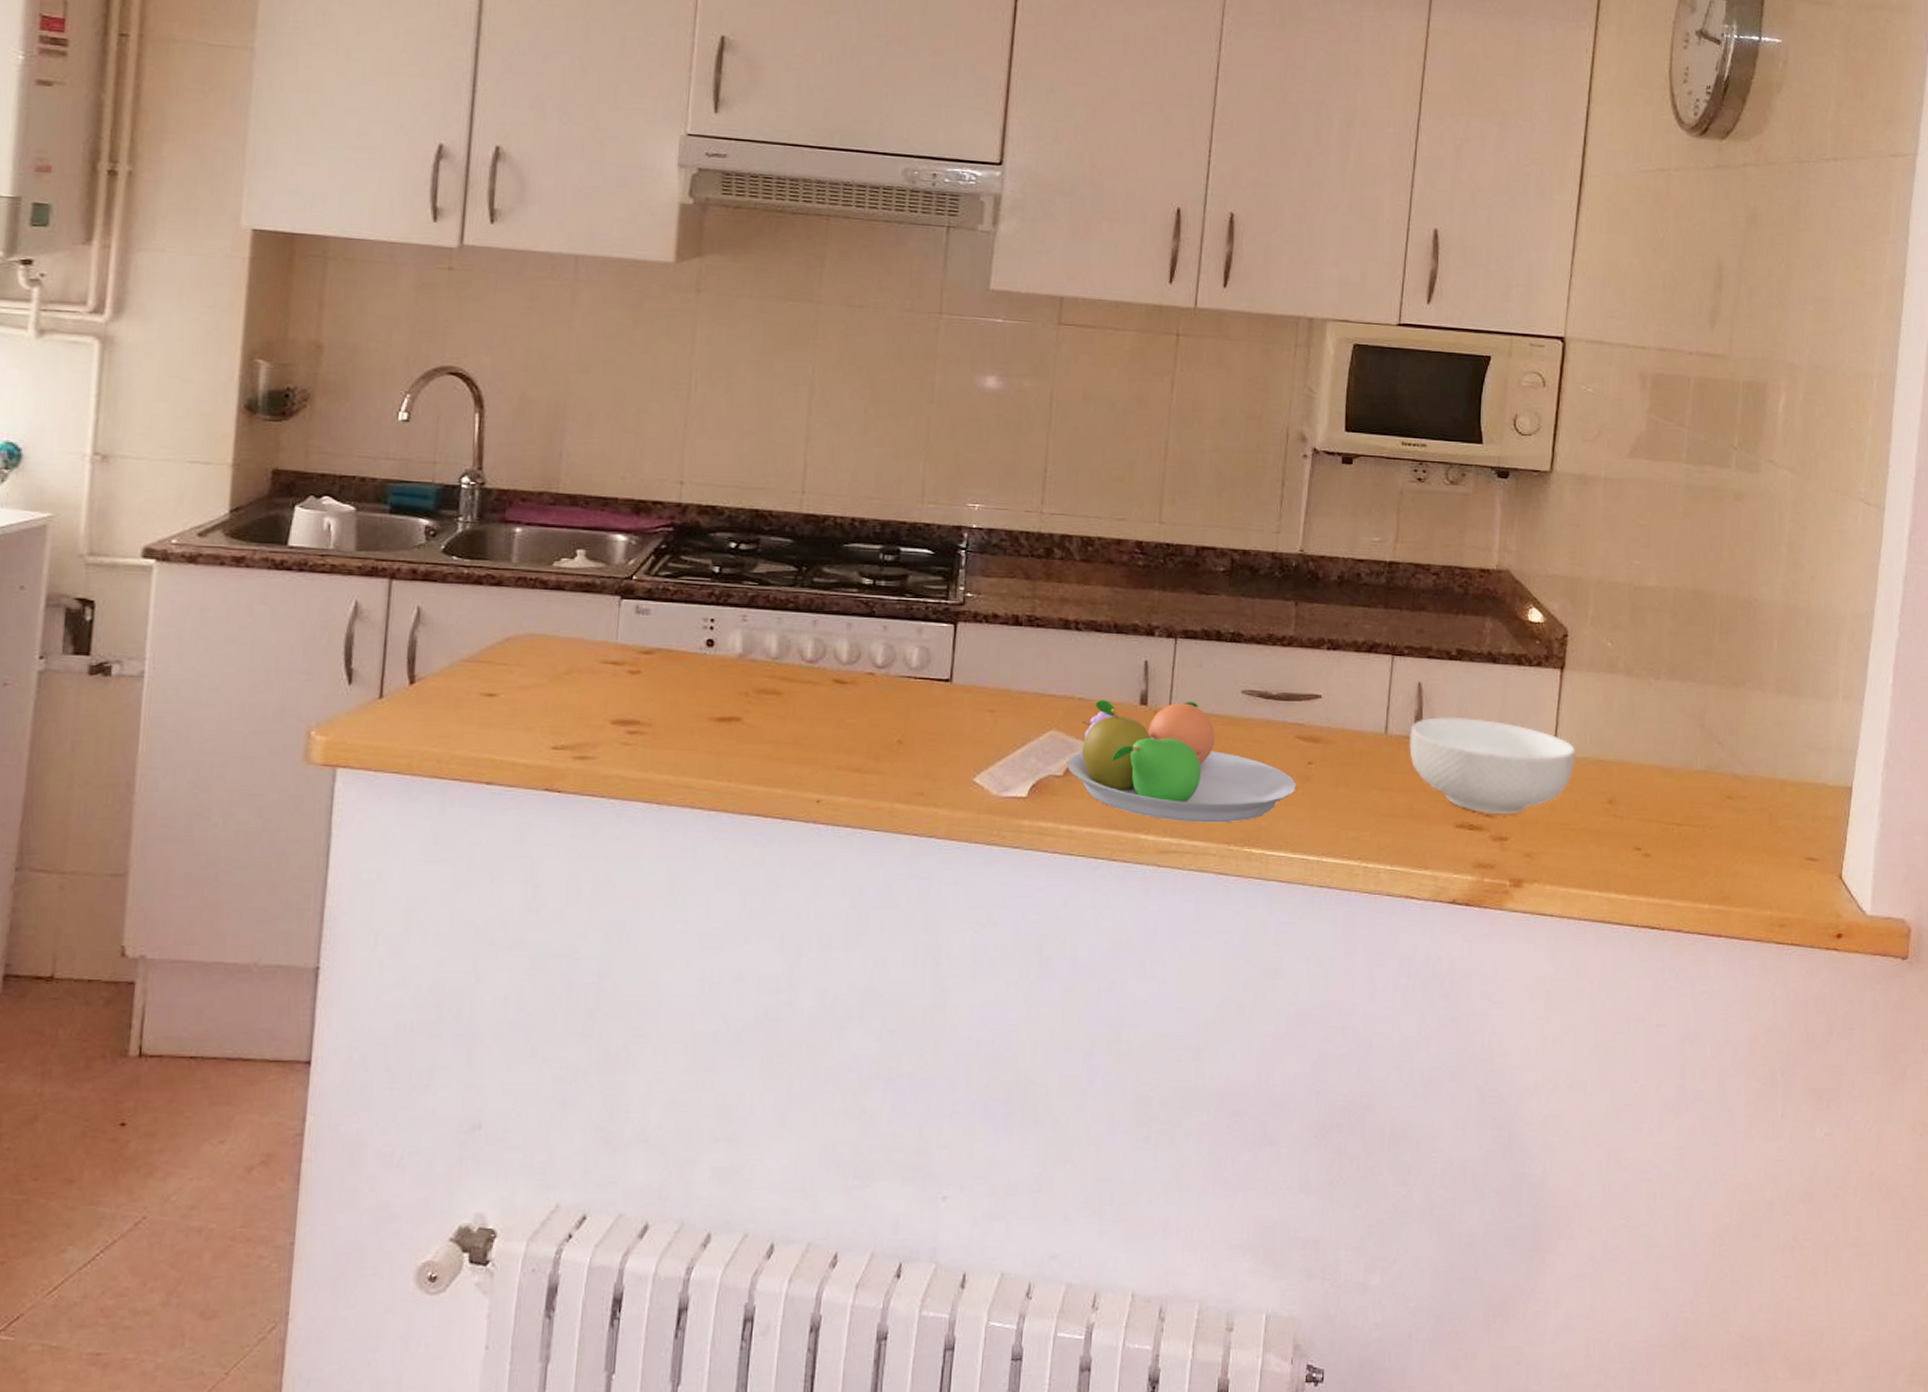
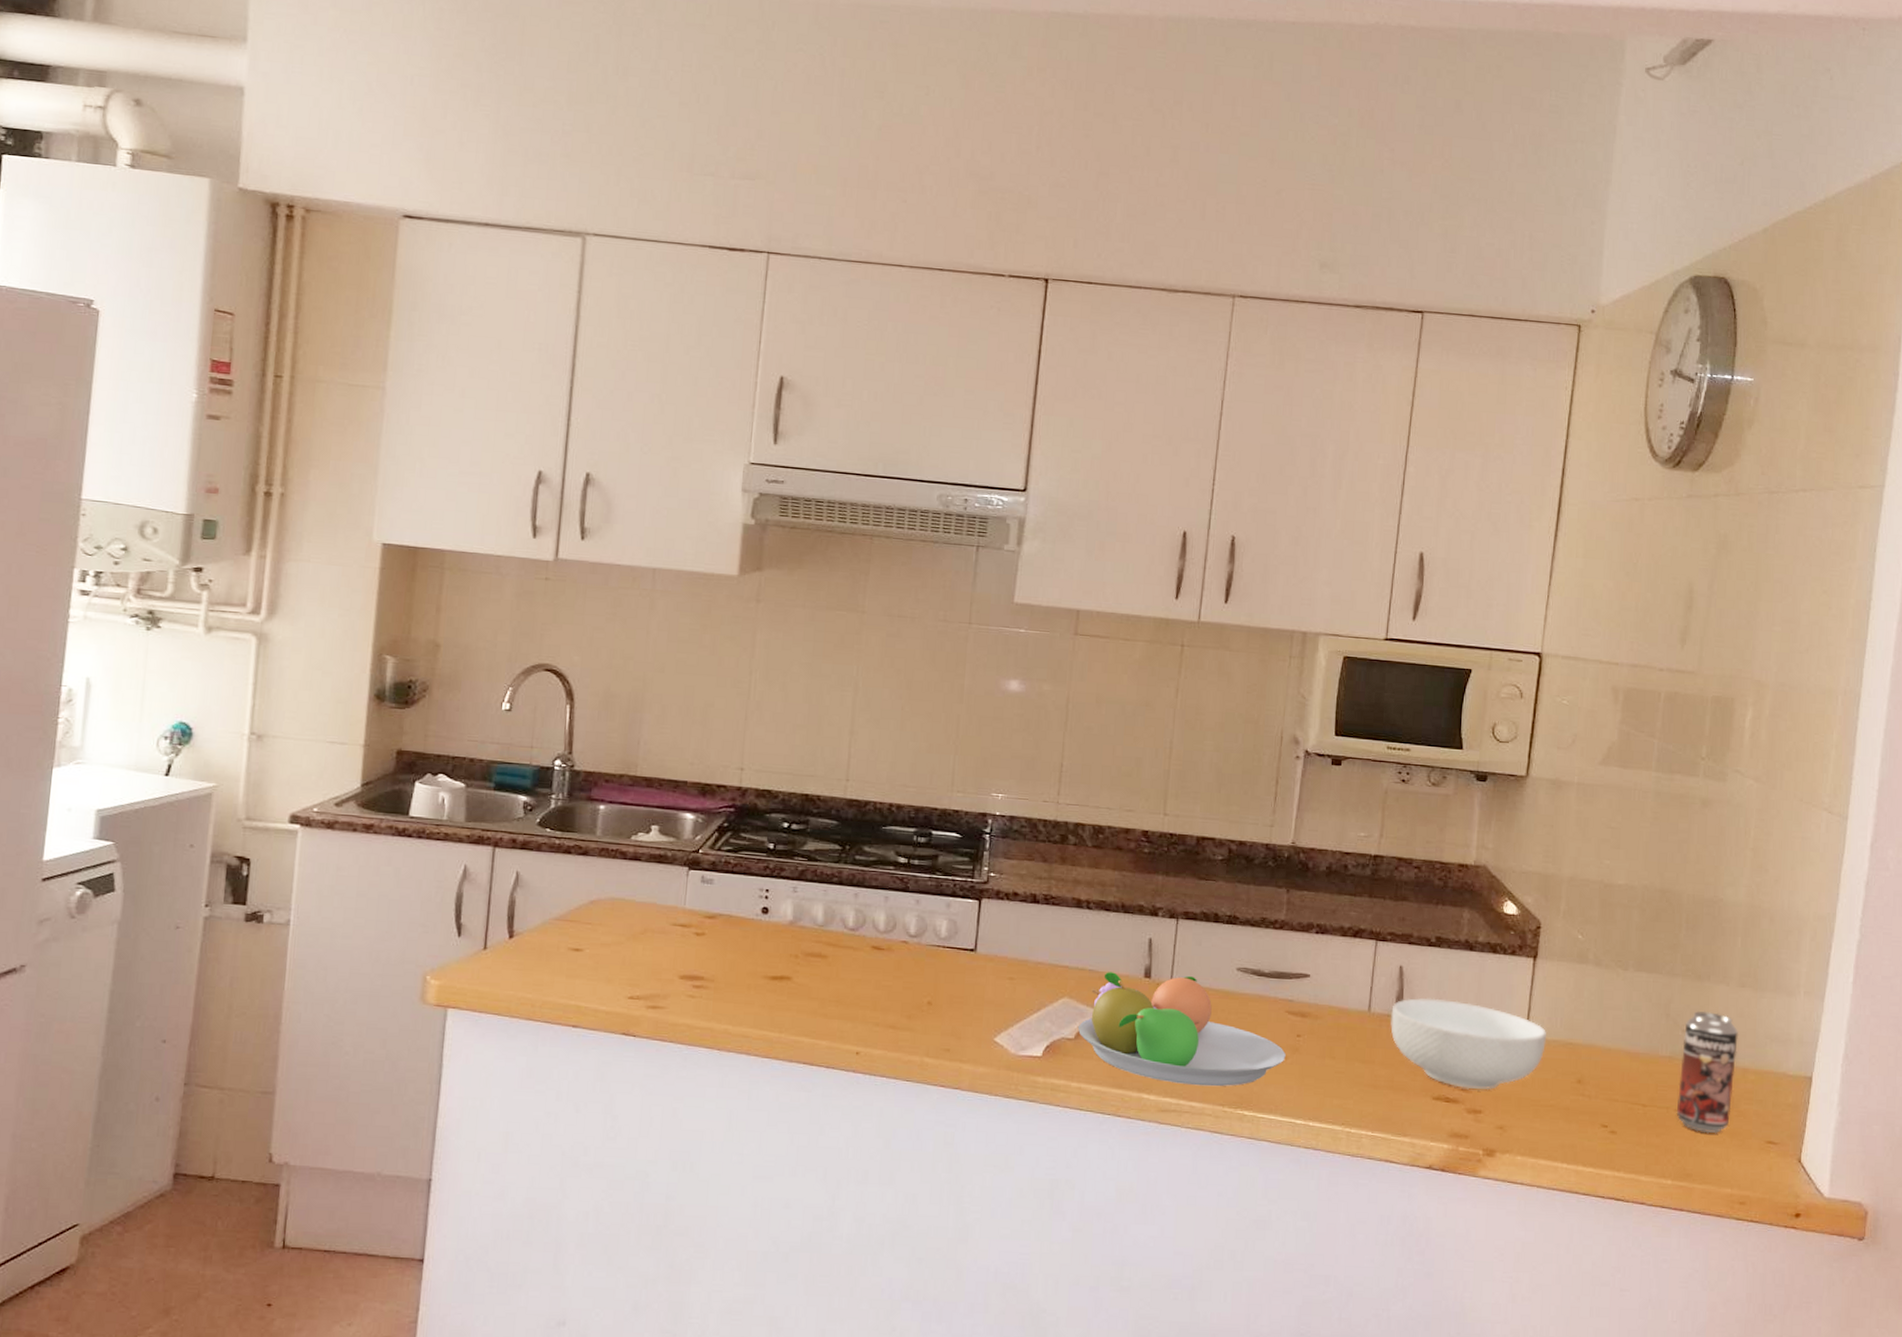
beverage can: none [1712,720,1777,852] -> present [1676,1010,1739,1134]

